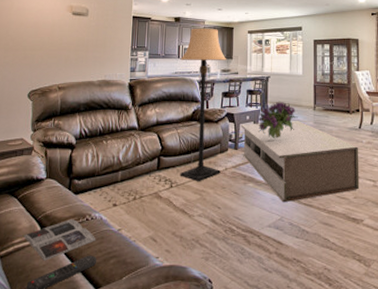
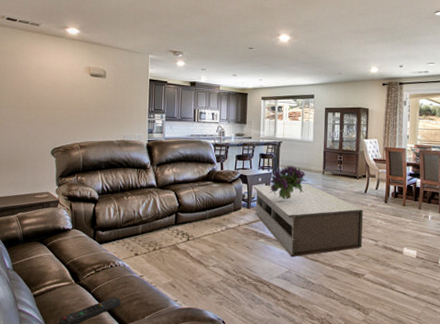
magazine: present [23,219,96,261] -> none [54,265,120,301]
lamp: present [180,28,226,181] -> none [196,93,240,236]

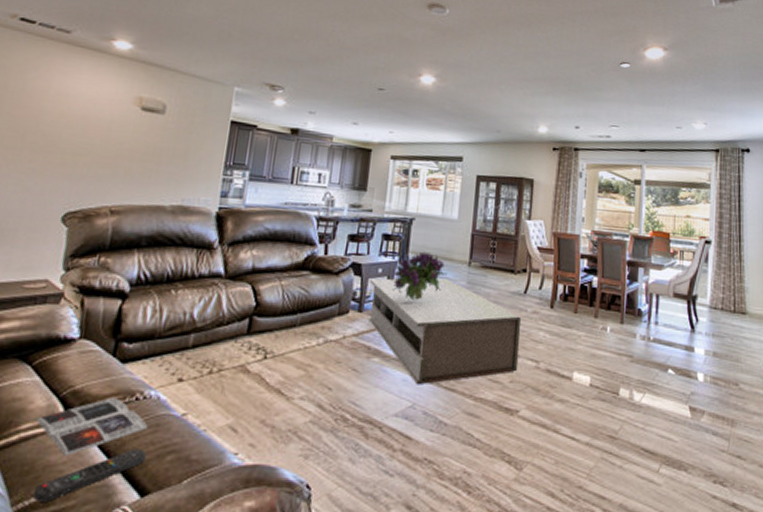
magazine: none [54,265,120,301] -> present [36,398,149,456]

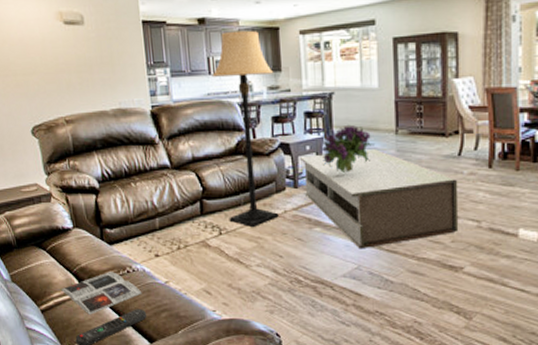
lamp: none [278,145,358,352] -> present [212,30,279,227]

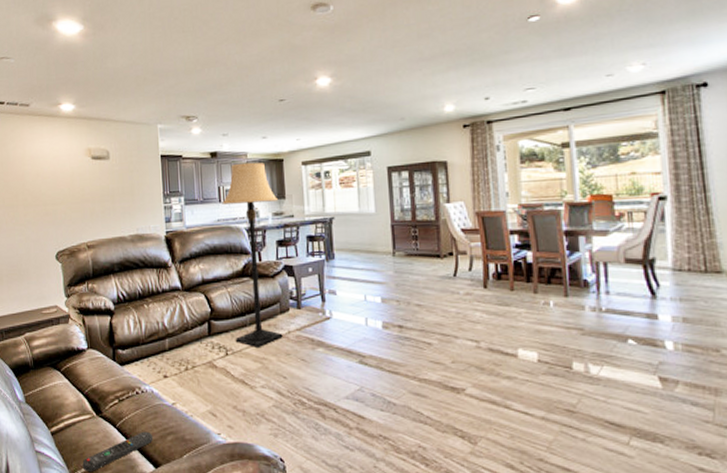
magazine: present [61,272,142,315] -> none [72,393,150,438]
coffee table: present [299,149,459,249] -> none [302,271,458,370]
bouquet: present [320,124,376,174] -> none [321,247,374,295]

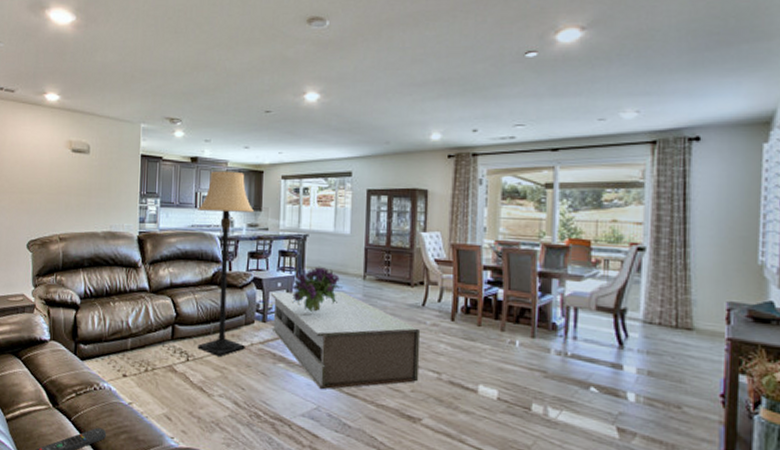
coffee table: none [302,271,458,370] -> present [270,291,421,390]
bouquet: none [321,247,374,295] -> present [290,266,344,313]

